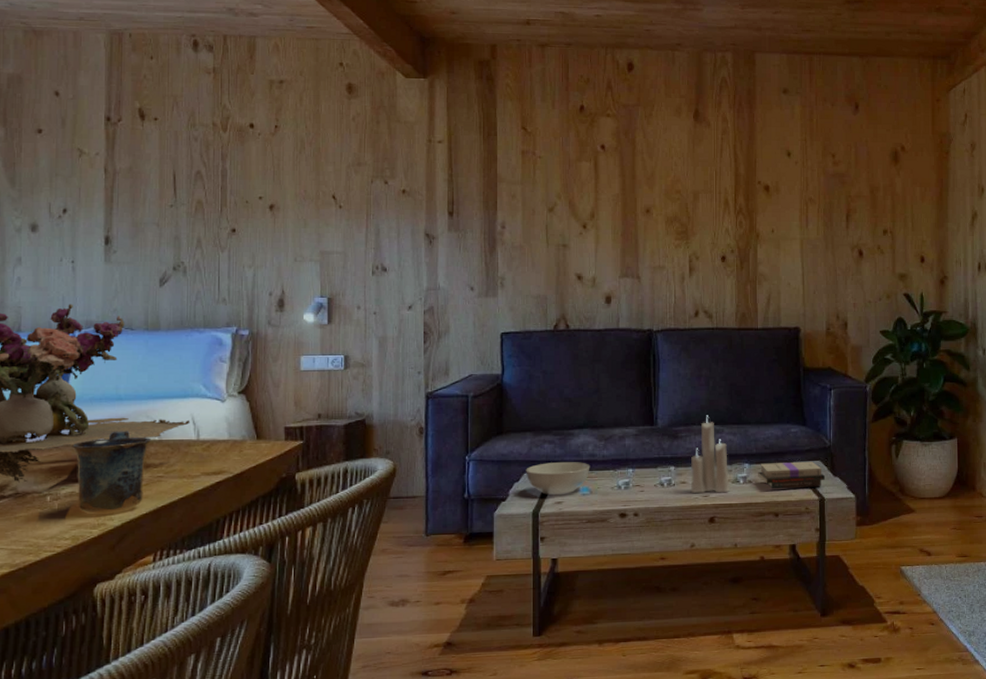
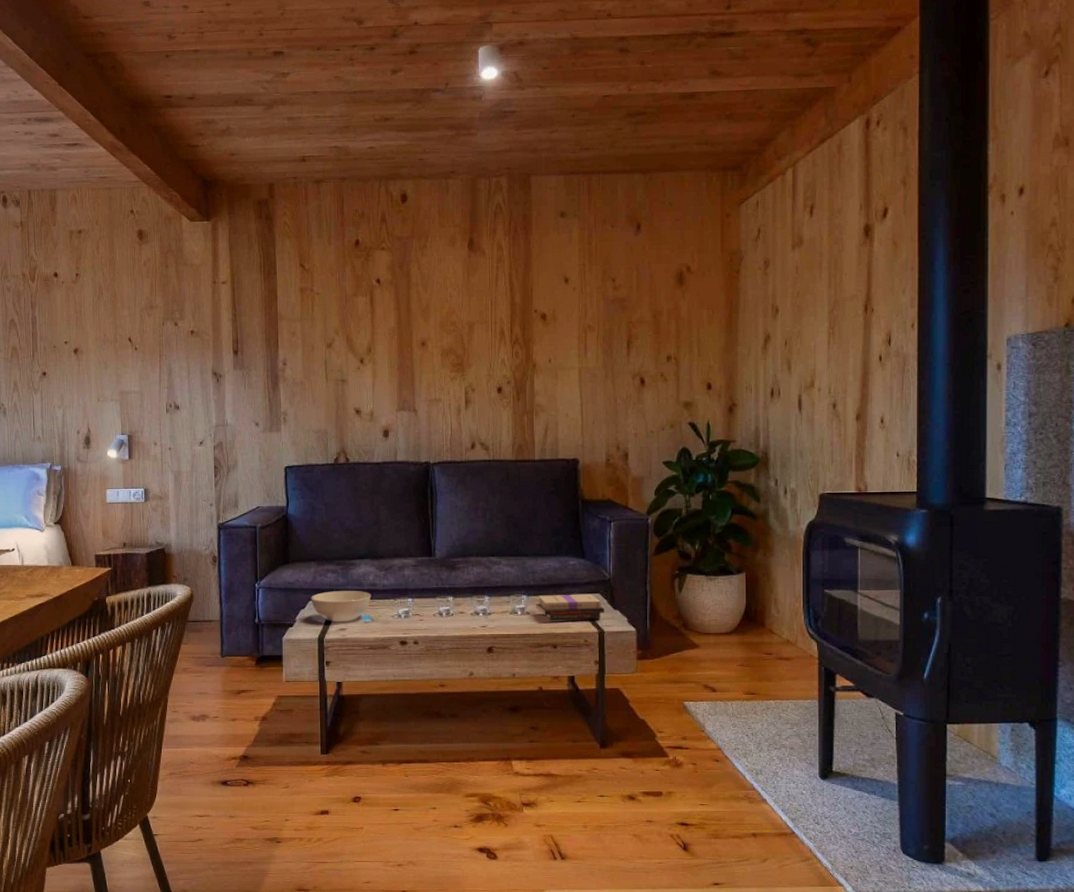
candle: present [690,415,731,493] -> none [468,547,508,624]

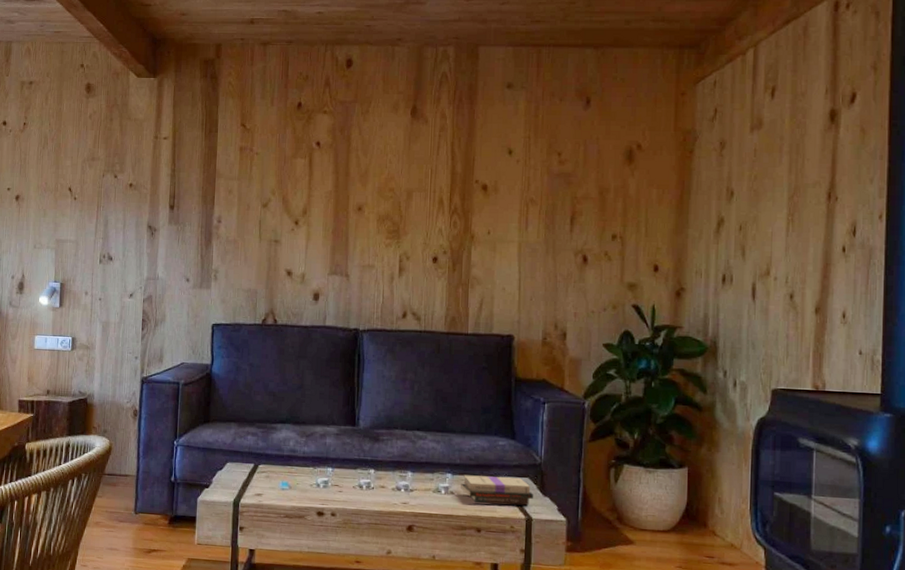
bowl: present [311,591,371,621] -> none [229,454,291,487]

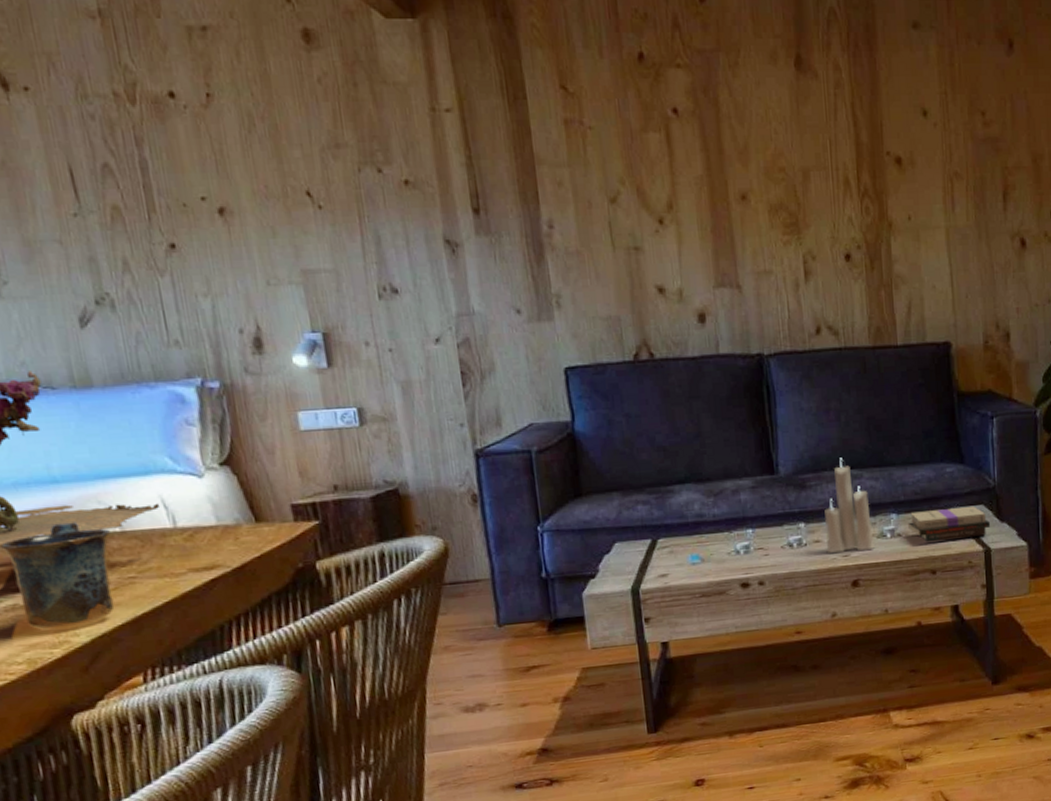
candle: none [389,420,431,502] -> present [824,457,876,553]

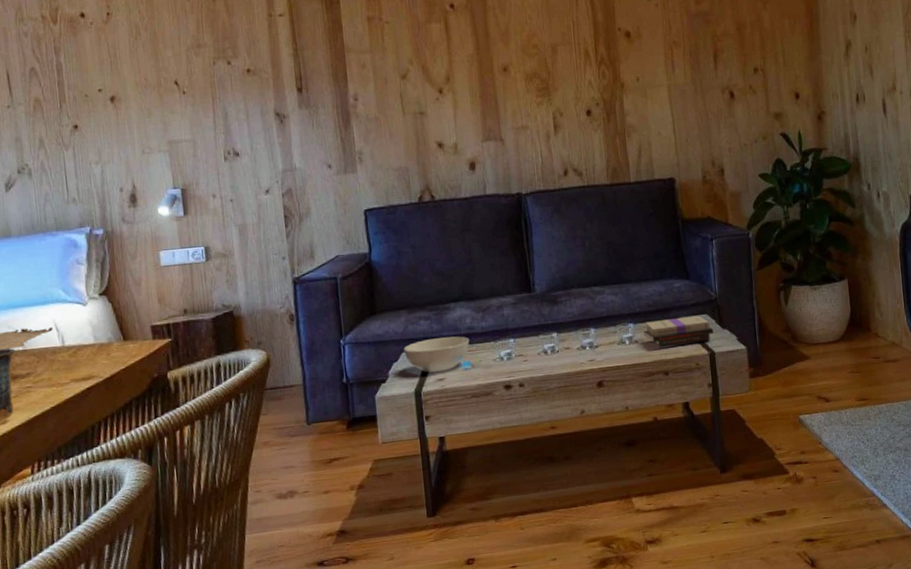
bowl: none [617,524,699,567] -> present [403,336,470,373]
candle: present [824,457,876,553] -> none [573,277,617,358]

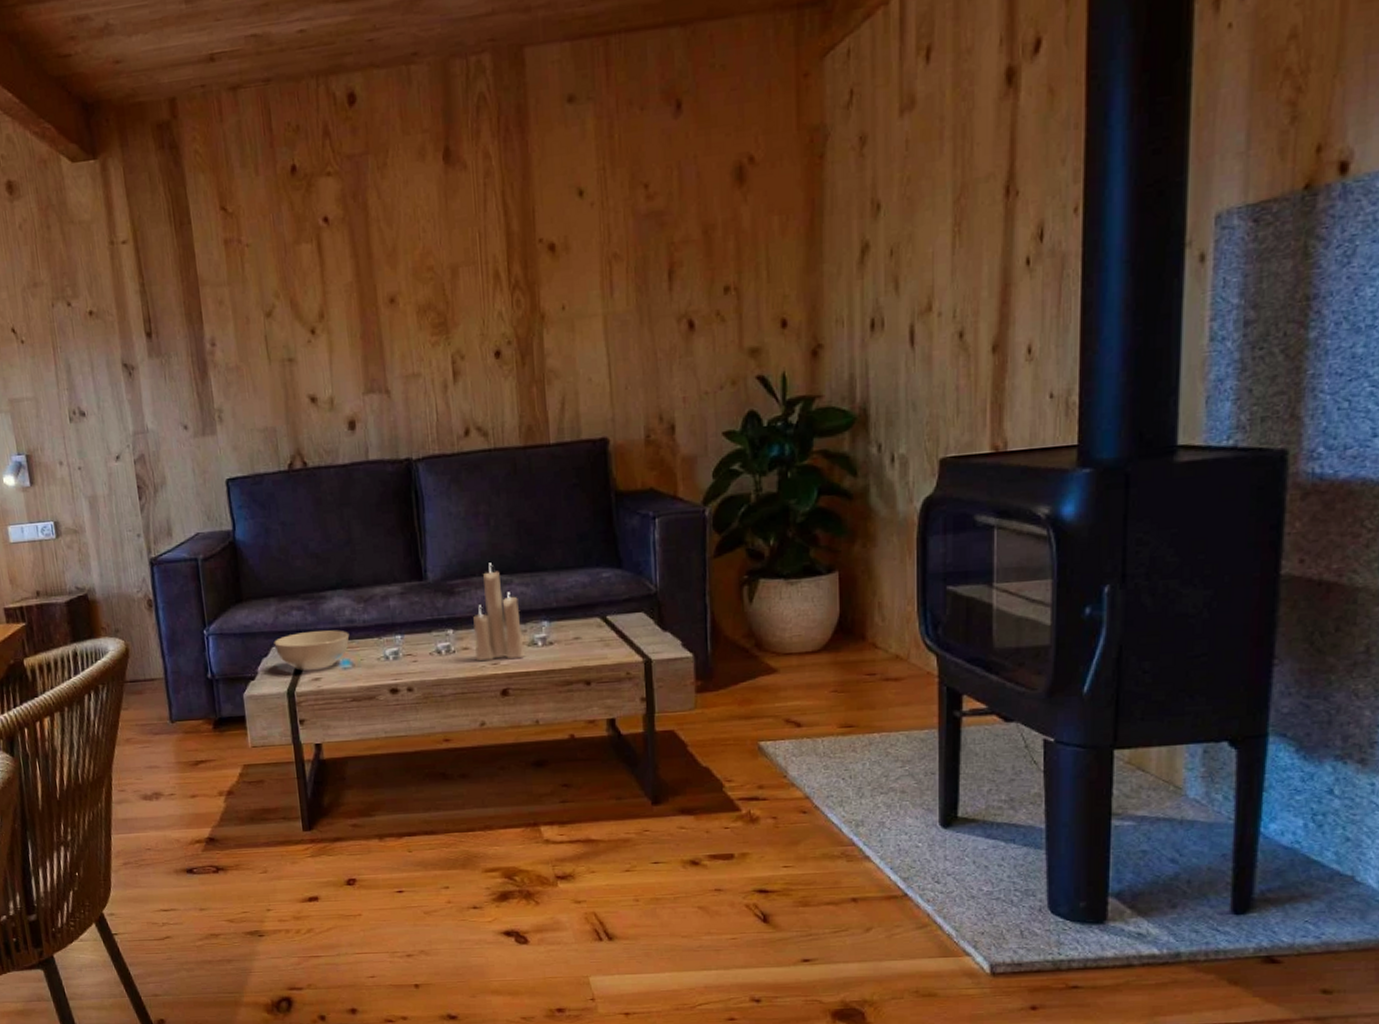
candle: none [573,277,617,358] -> present [473,562,526,661]
books: present [643,315,714,348] -> none [561,613,652,652]

